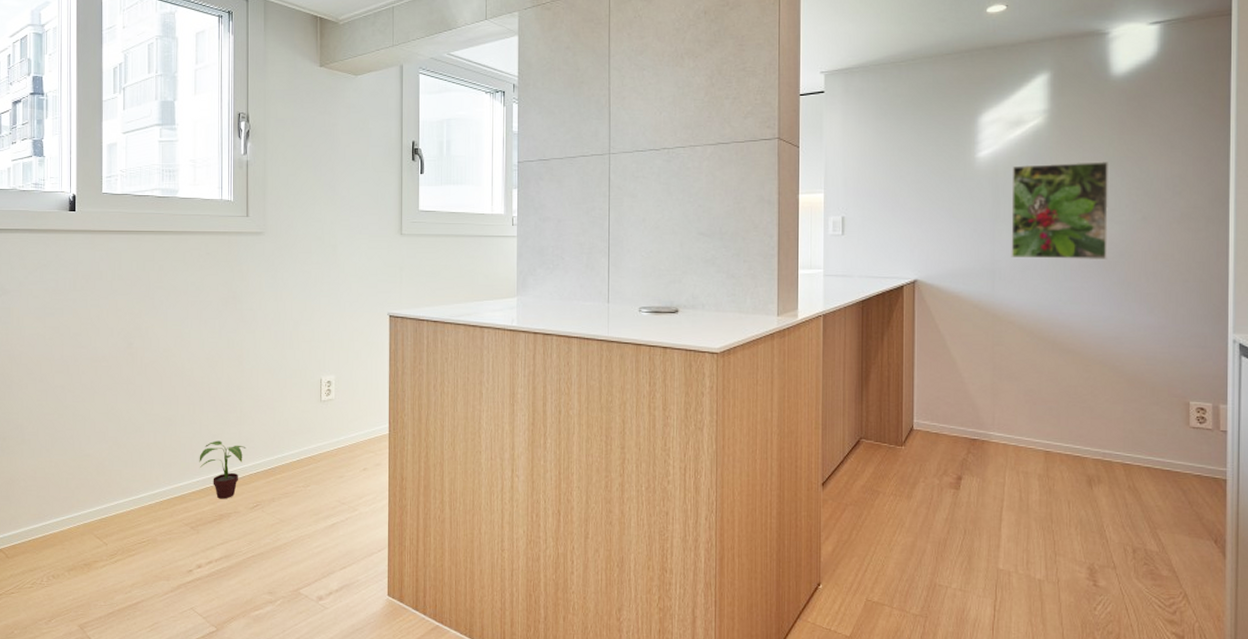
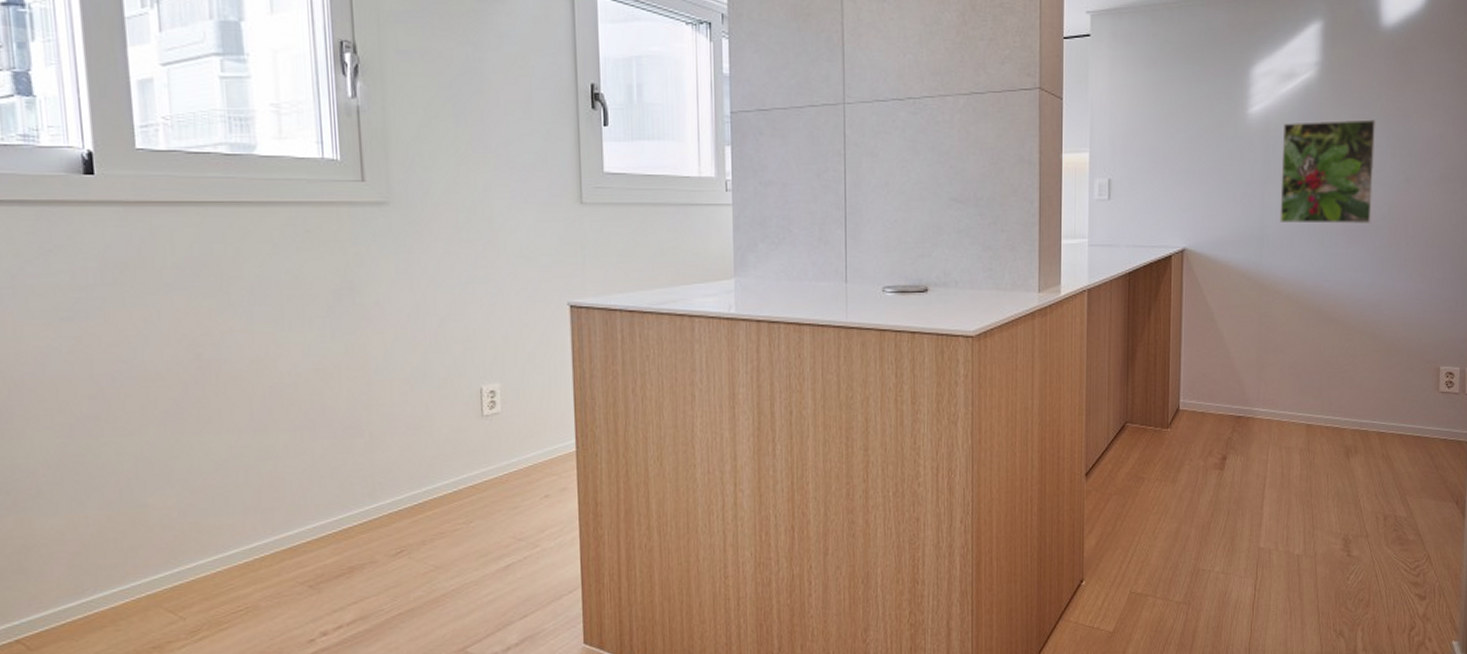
potted plant: present [199,440,246,499] -> none [314,474,382,548]

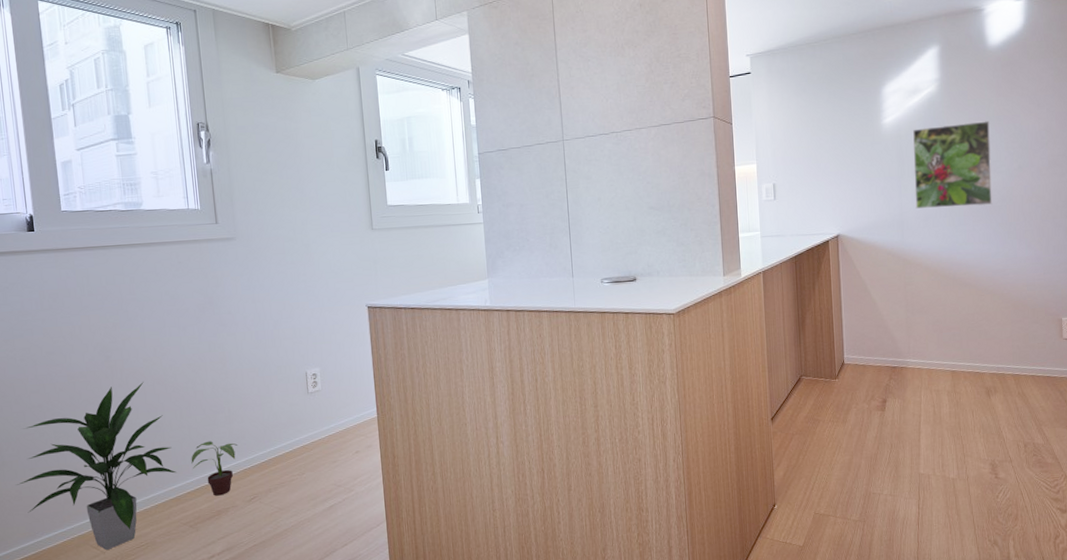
indoor plant: none [57,391,293,615] -> present [16,382,177,550]
potted plant: none [314,474,382,548] -> present [191,441,238,496]

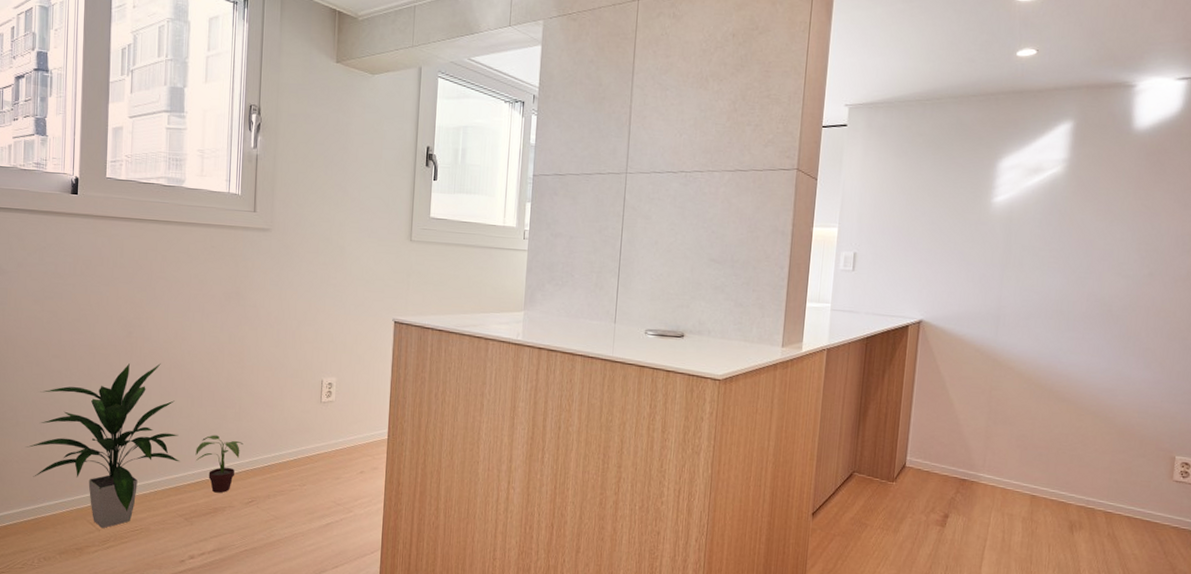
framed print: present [912,121,993,209] -> none [1017,212,1123,313]

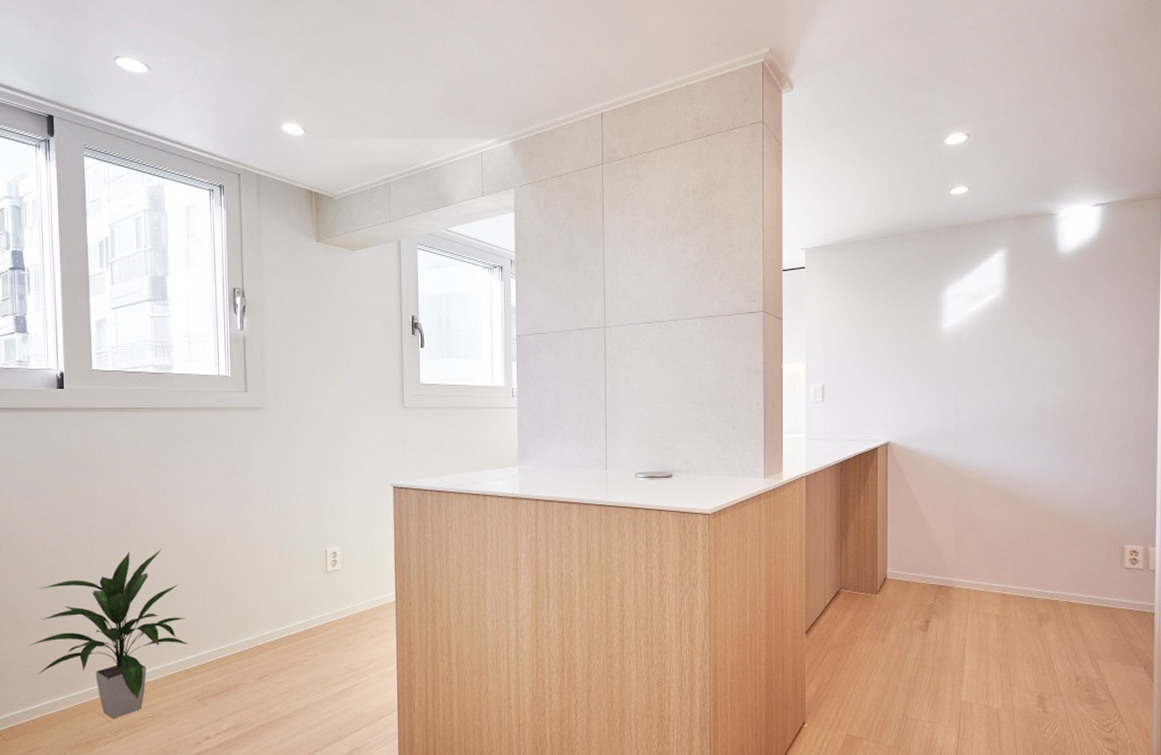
potted plant: present [195,435,244,493] -> none [204,614,252,671]

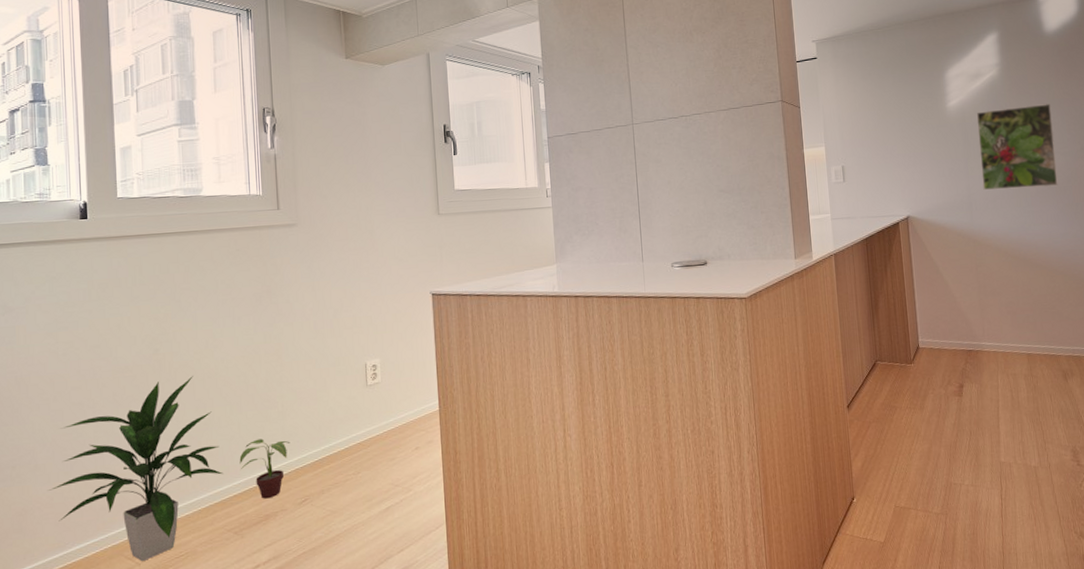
potted plant: none [204,614,252,671] -> present [239,439,291,499]
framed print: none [972,331,1058,421] -> present [976,104,1058,190]

